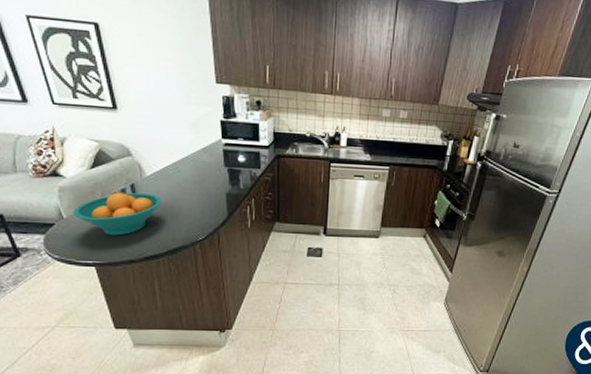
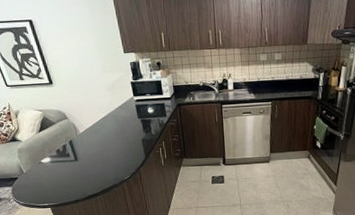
fruit bowl: present [72,192,162,236] -> none [30,146,94,183]

